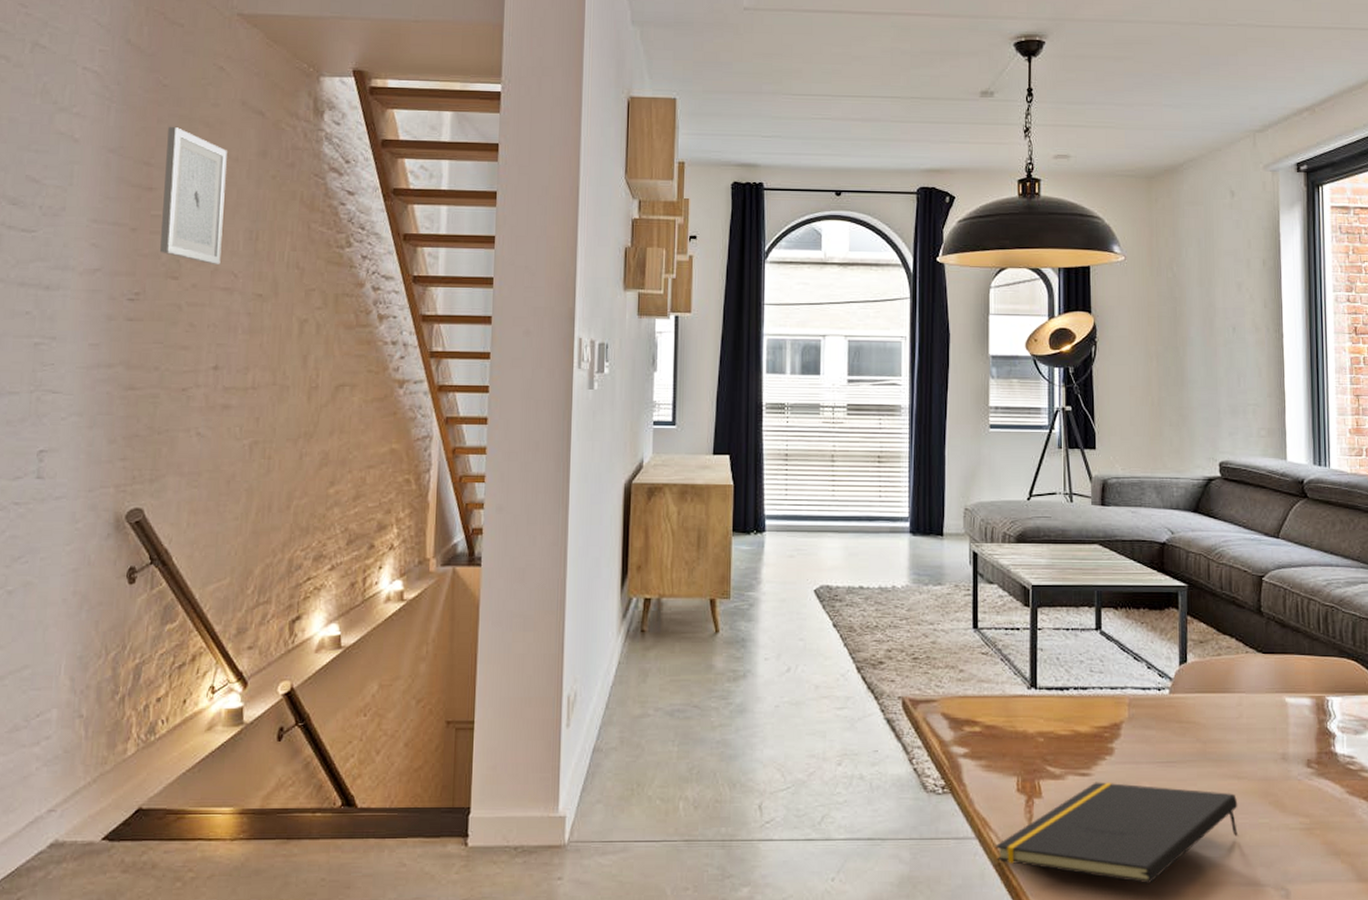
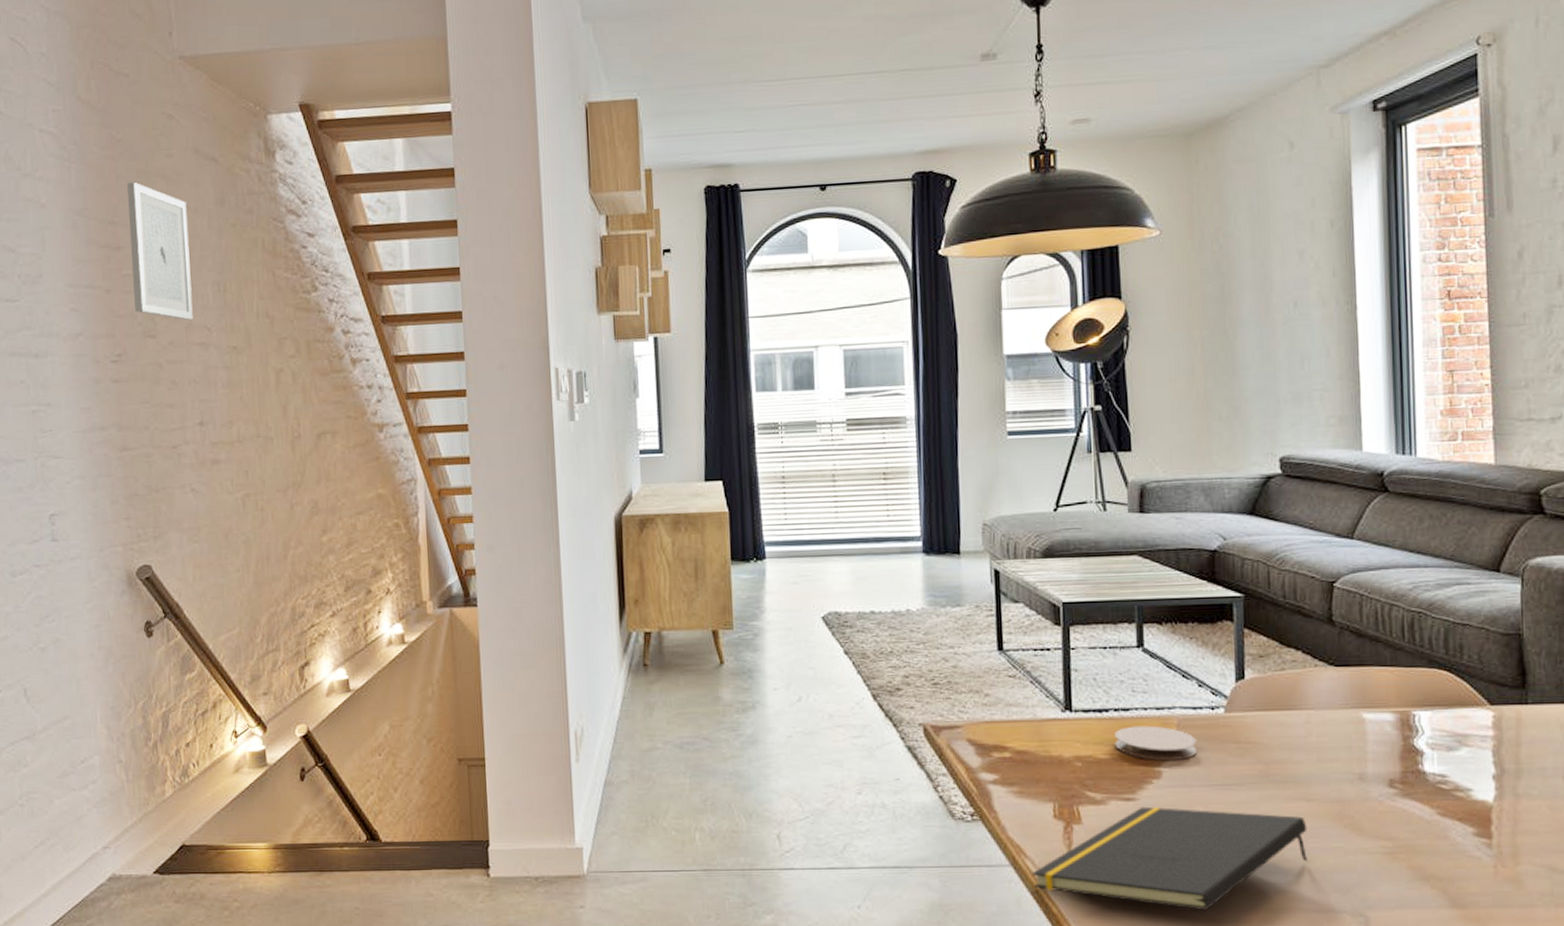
coaster: none [1074,704,1145,739] -> present [1115,725,1197,761]

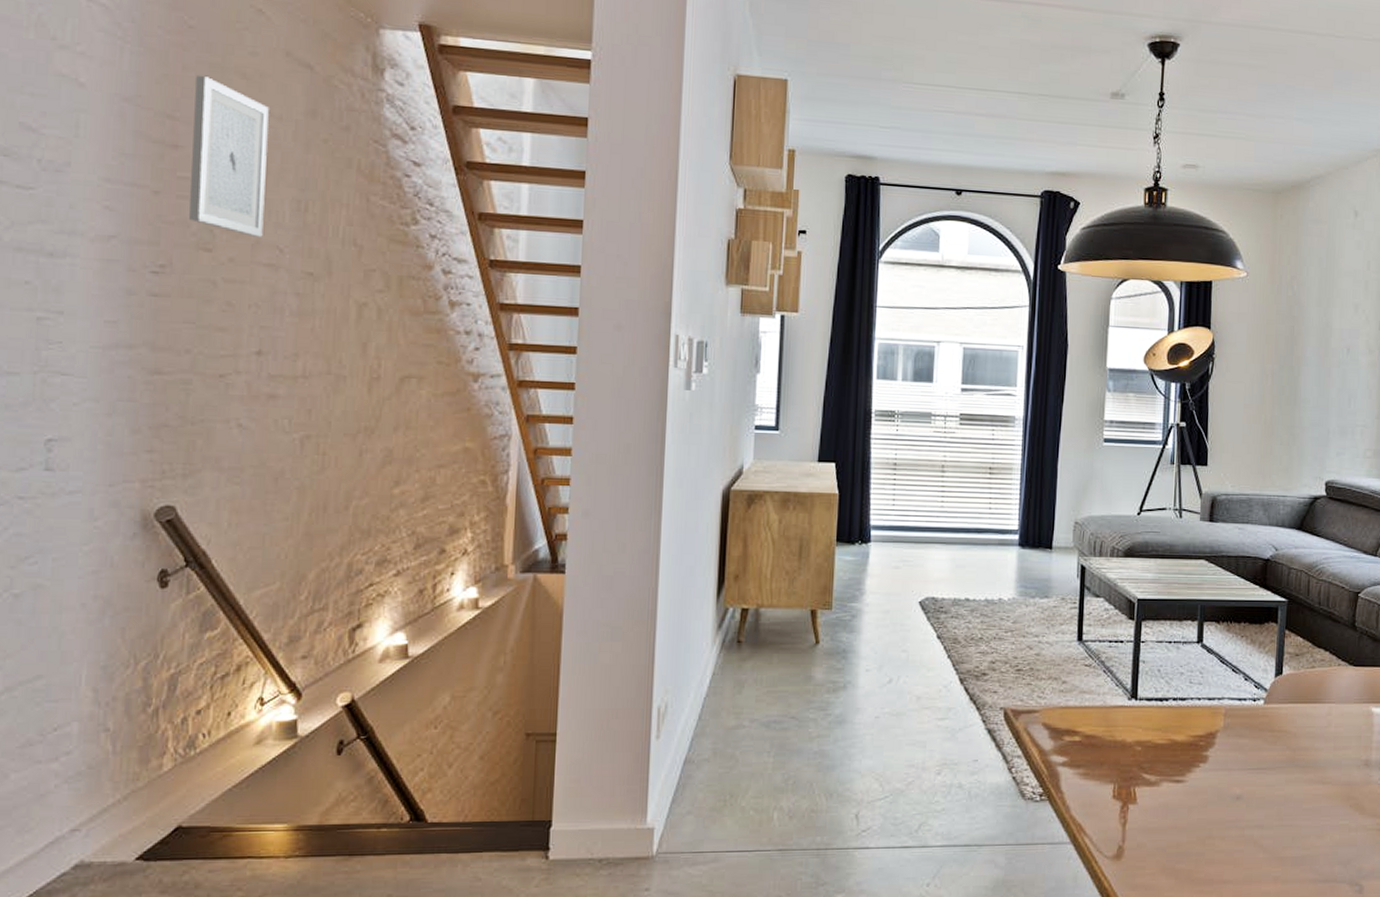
notepad: present [1032,806,1309,911] -> none [1089,788,1321,883]
coaster: present [1115,725,1197,761] -> none [1171,714,1239,747]

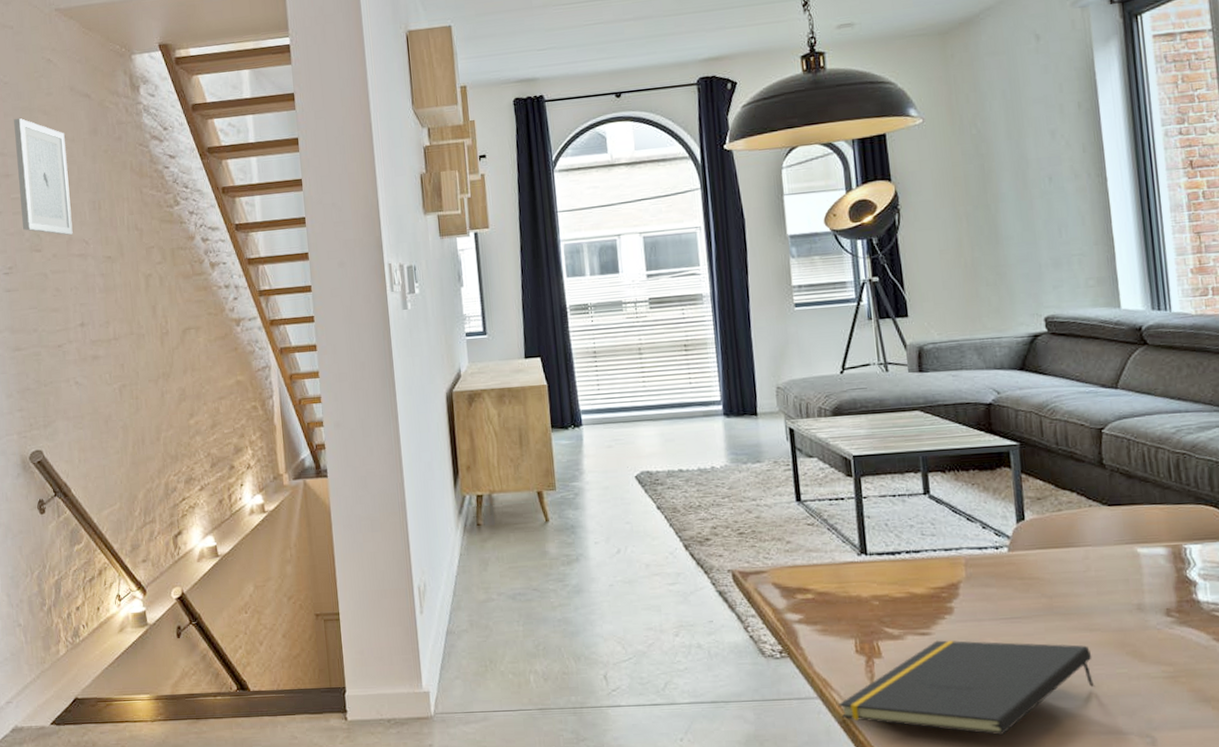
notepad: none [1089,788,1321,883] -> present [838,640,1095,736]

